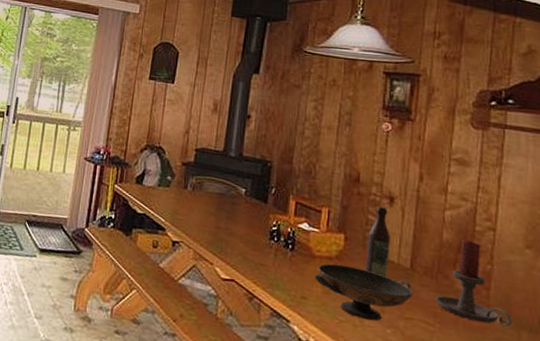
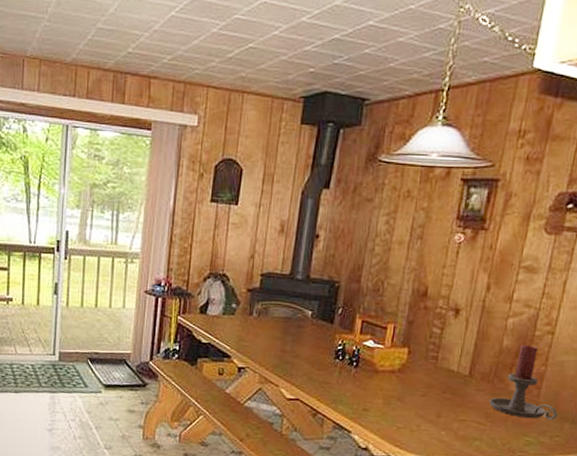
decorative bowl: present [314,263,413,321] -> none [376,376,469,426]
wine bottle: present [365,206,391,278] -> none [426,318,453,386]

